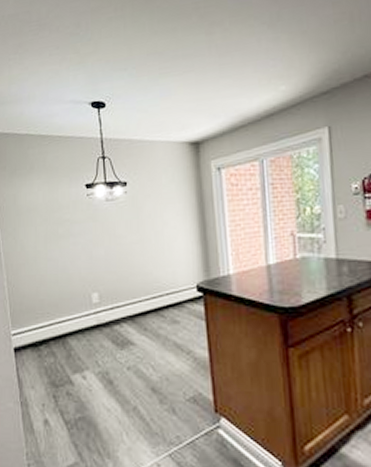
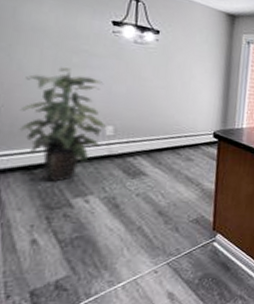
indoor plant: none [25,240,92,357] -> present [19,67,106,182]

